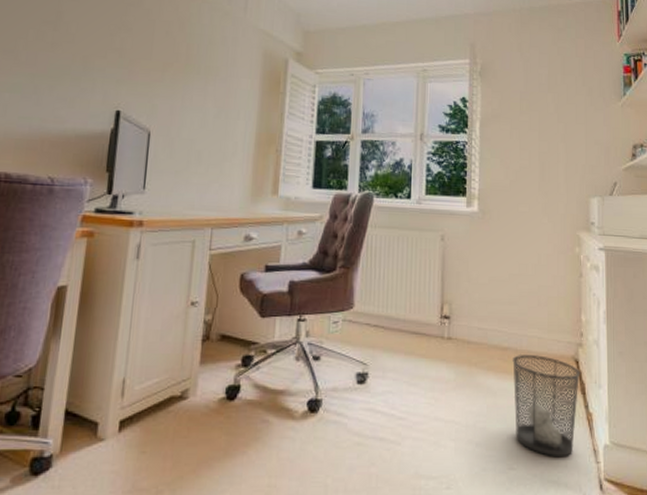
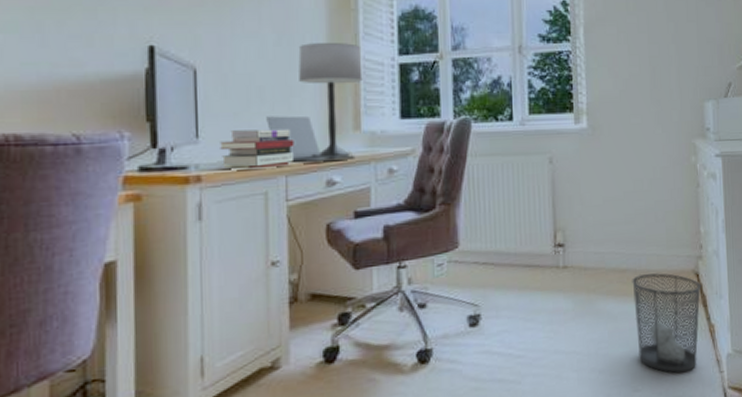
books: none [161,185,222,220] -> present [220,128,294,170]
laptop: none [201,176,271,221] -> present [266,115,356,164]
table lamp: none [231,118,285,217] -> present [298,43,363,157]

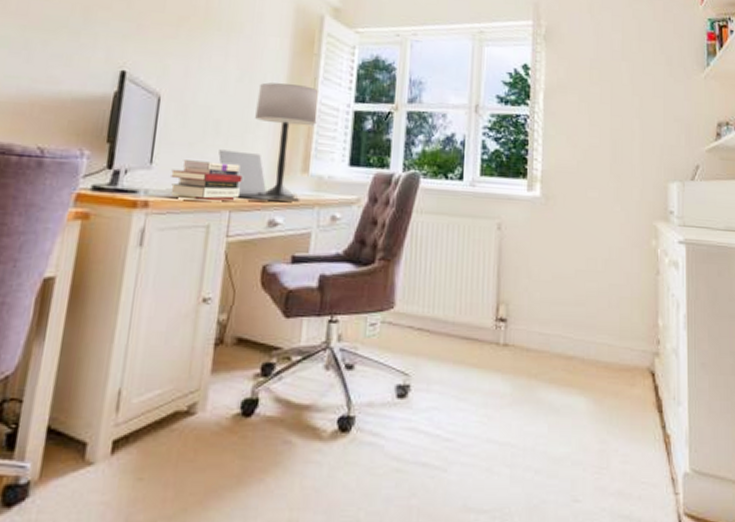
waste bin: present [632,273,702,373] -> none [578,364,657,488]

